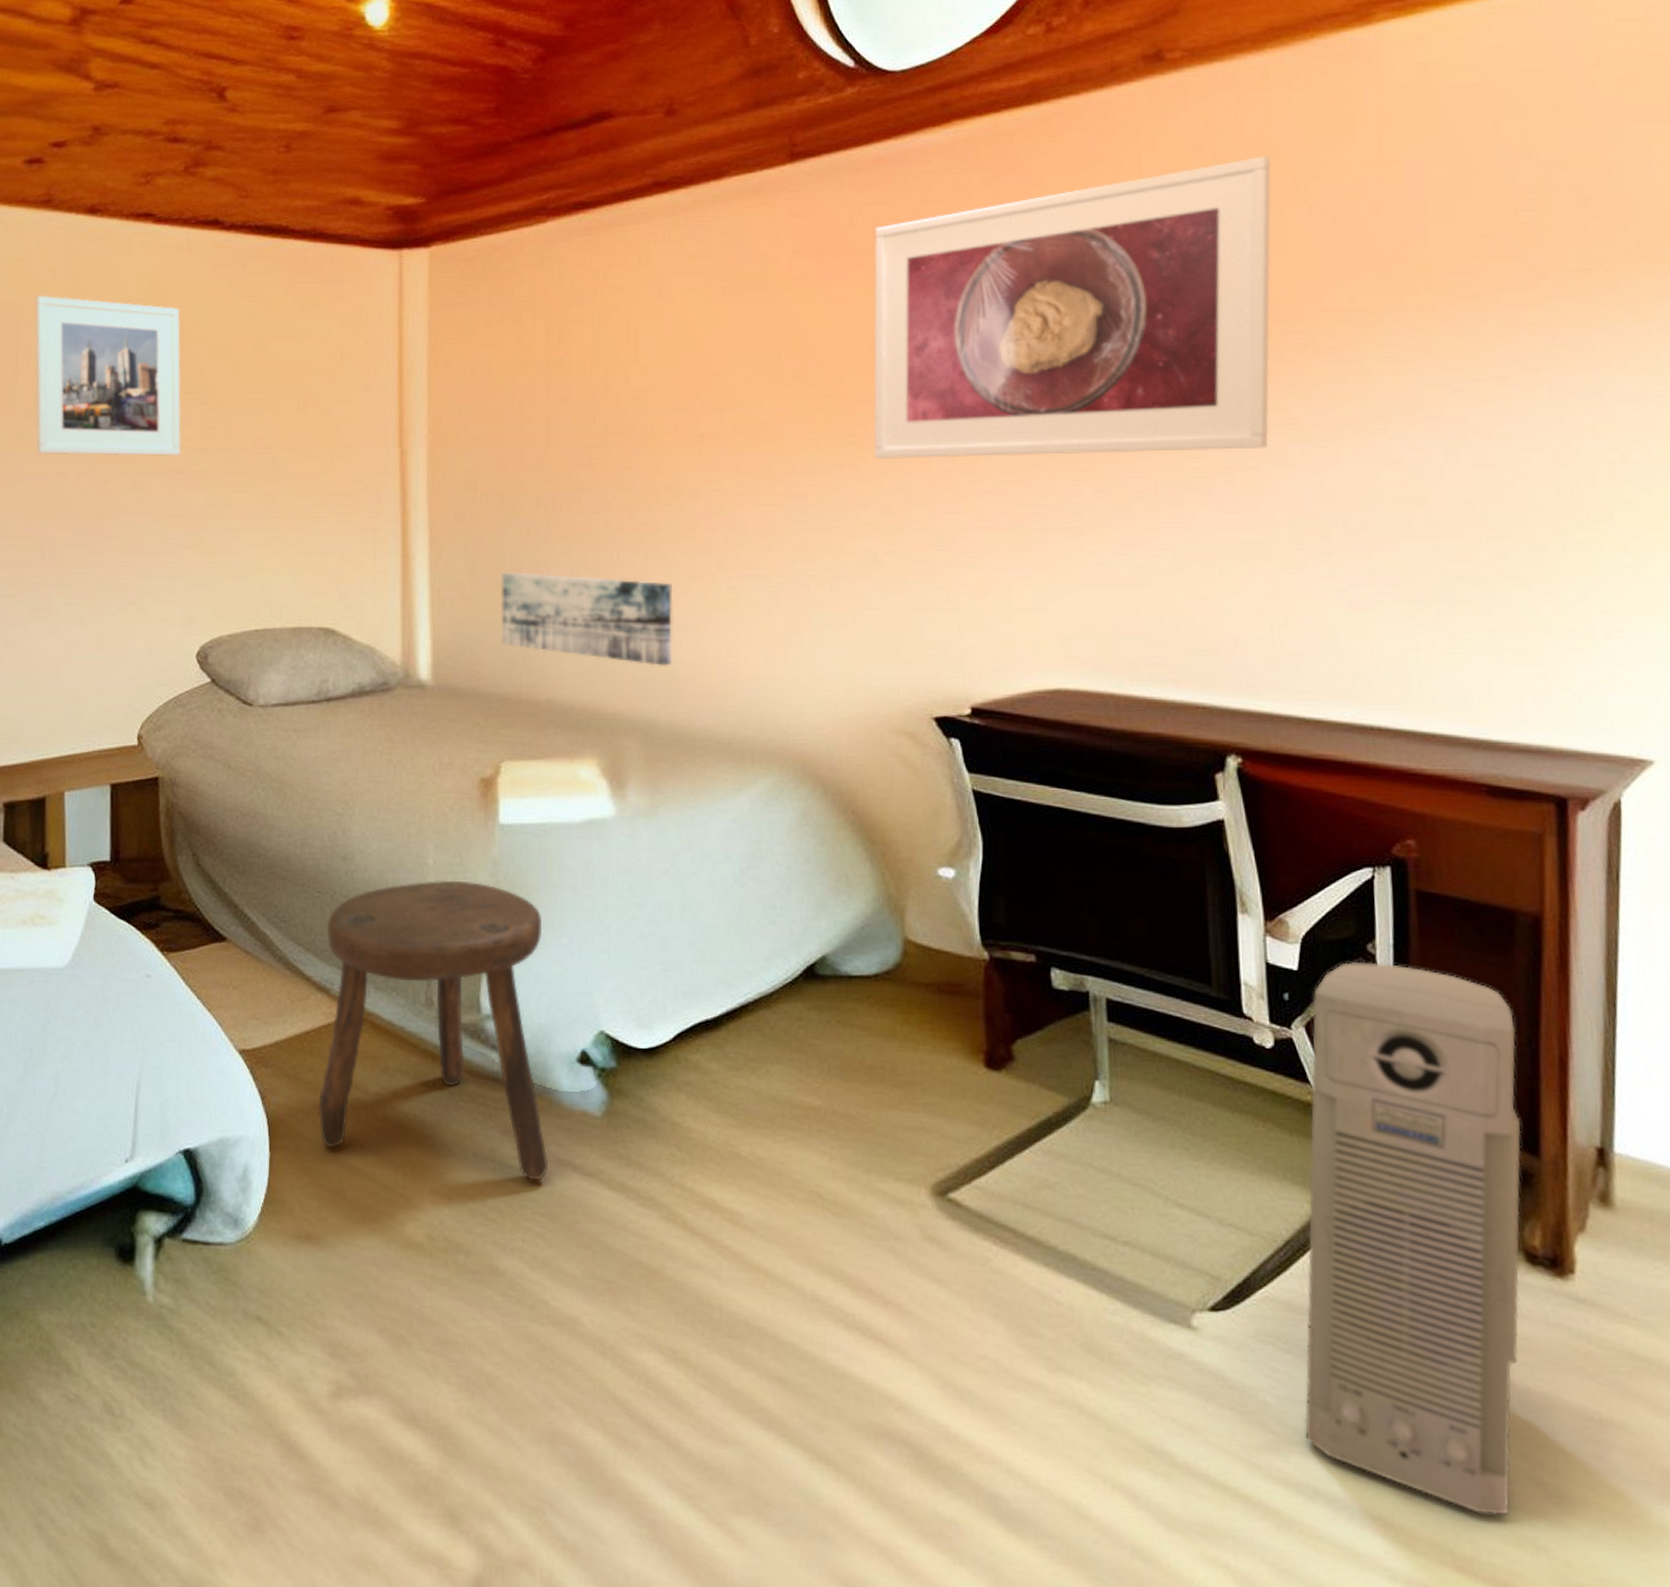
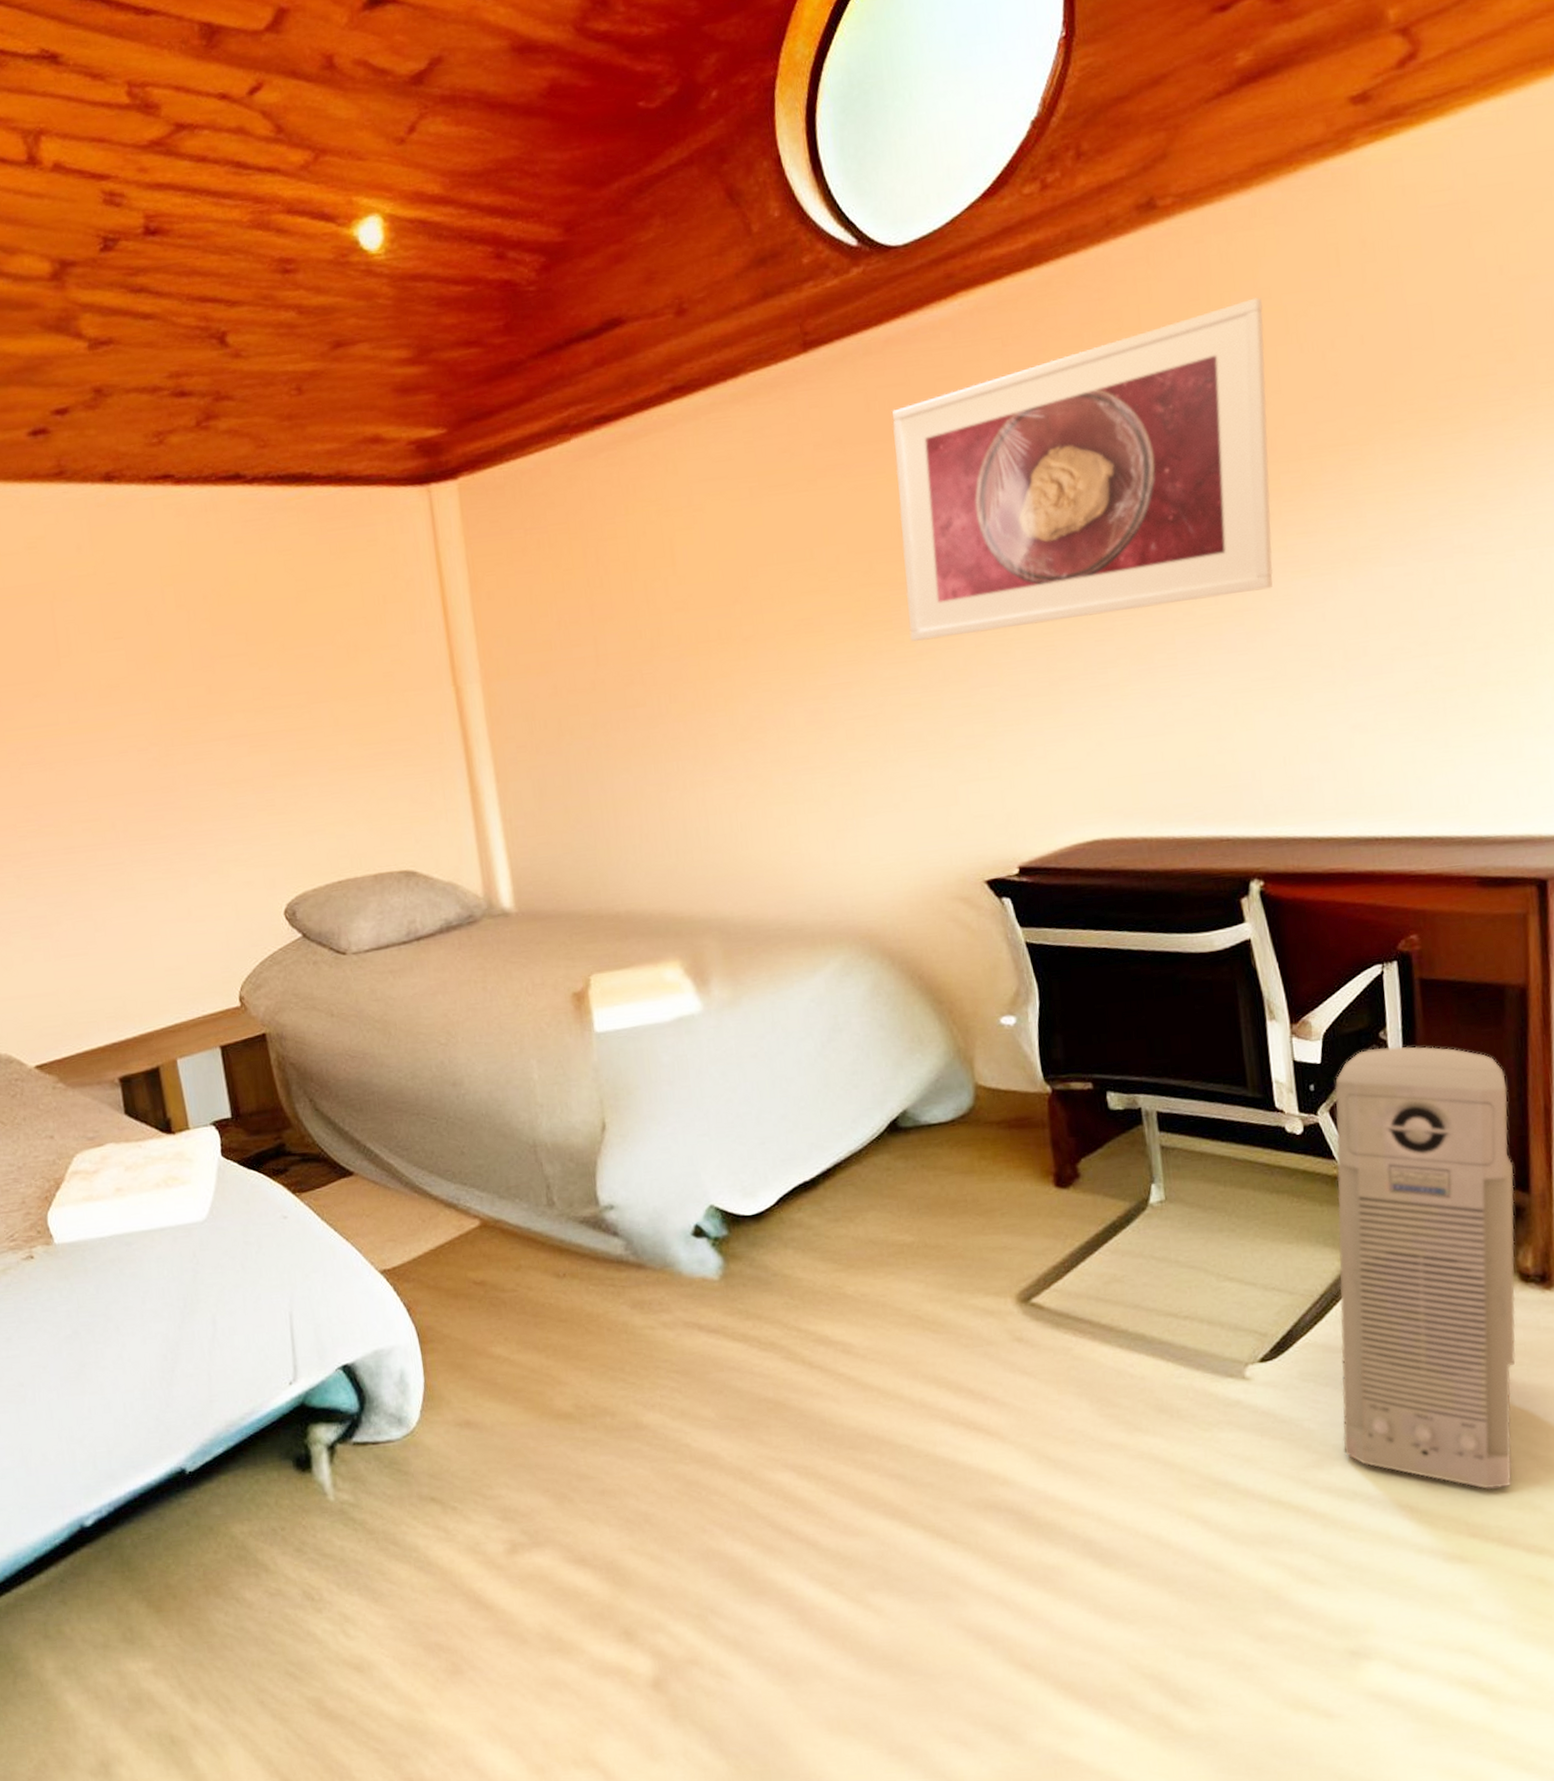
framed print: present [34,295,182,457] -> none [65,570,238,735]
stool: present [318,880,549,1181] -> none [446,1088,678,1345]
wall art: present [501,572,672,667] -> none [569,786,739,867]

